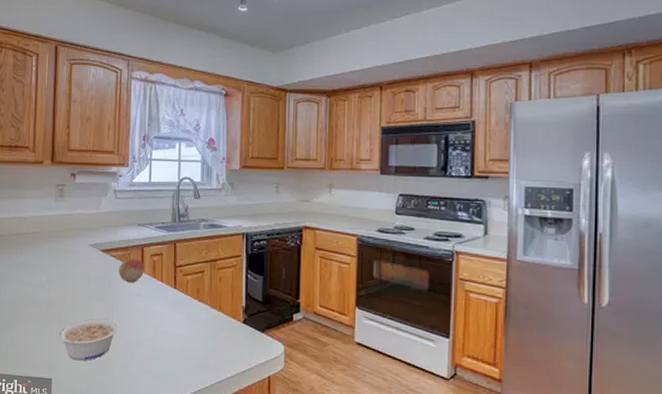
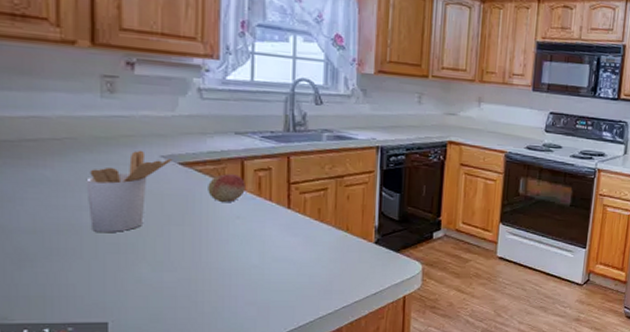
utensil holder: none [44,240,97,306] -> present [86,150,173,233]
legume: present [59,318,119,361] -> none [117,246,210,298]

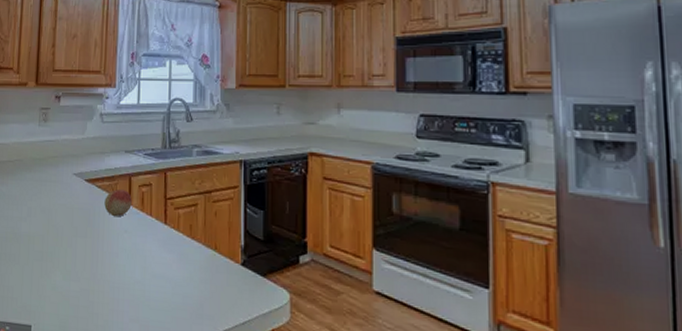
utensil holder: present [86,150,173,233] -> none [25,169,81,242]

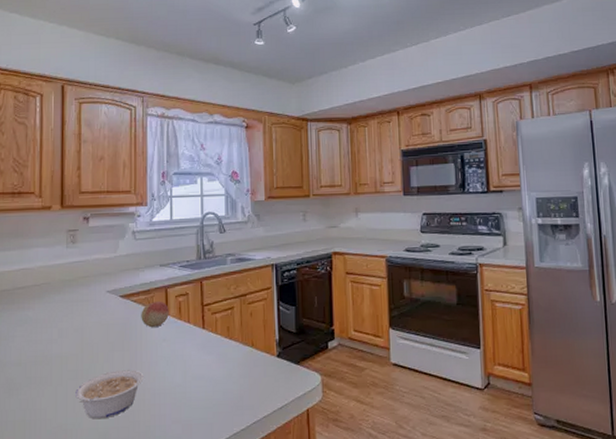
legume: none [40,257,104,306] -> present [75,370,144,419]

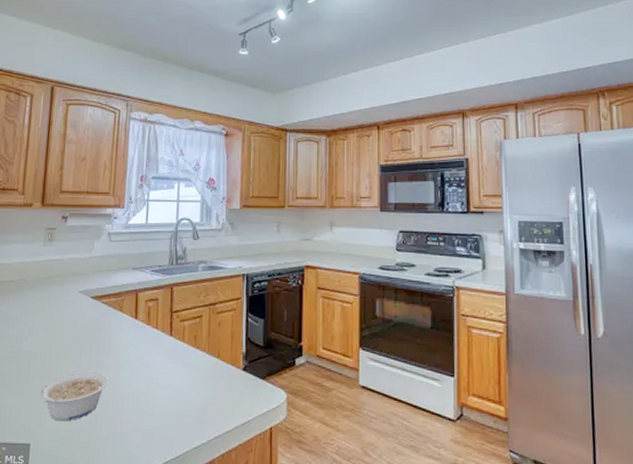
fruit: present [141,301,169,328] -> none [110,305,138,332]

